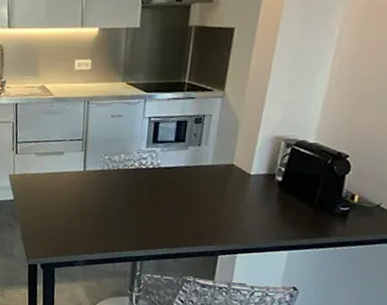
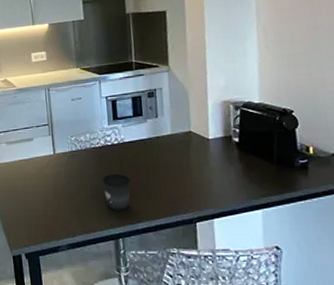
mug: none [129,198,160,235] -> present [101,174,131,211]

